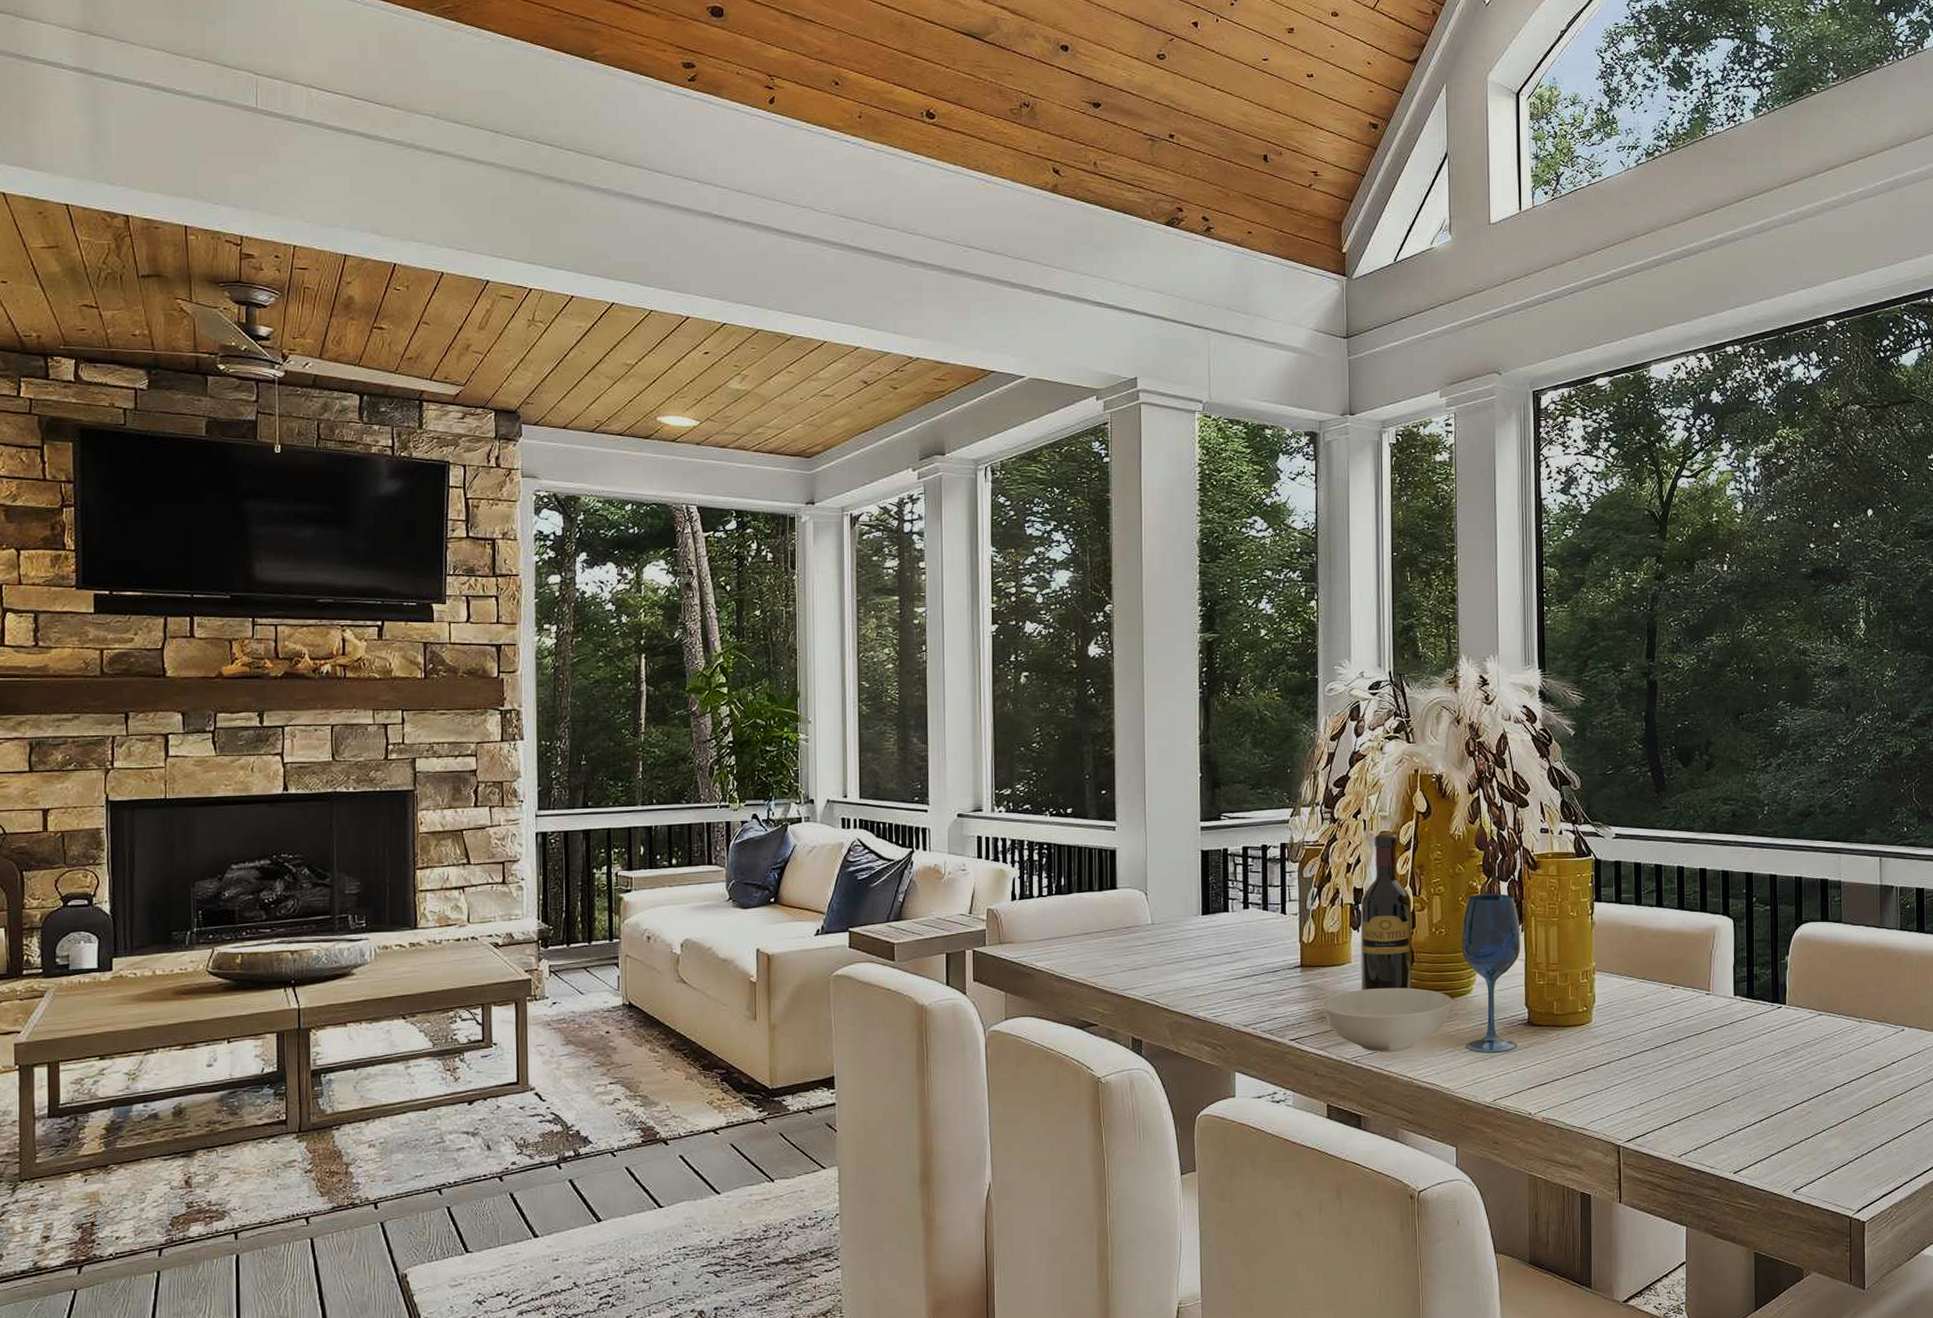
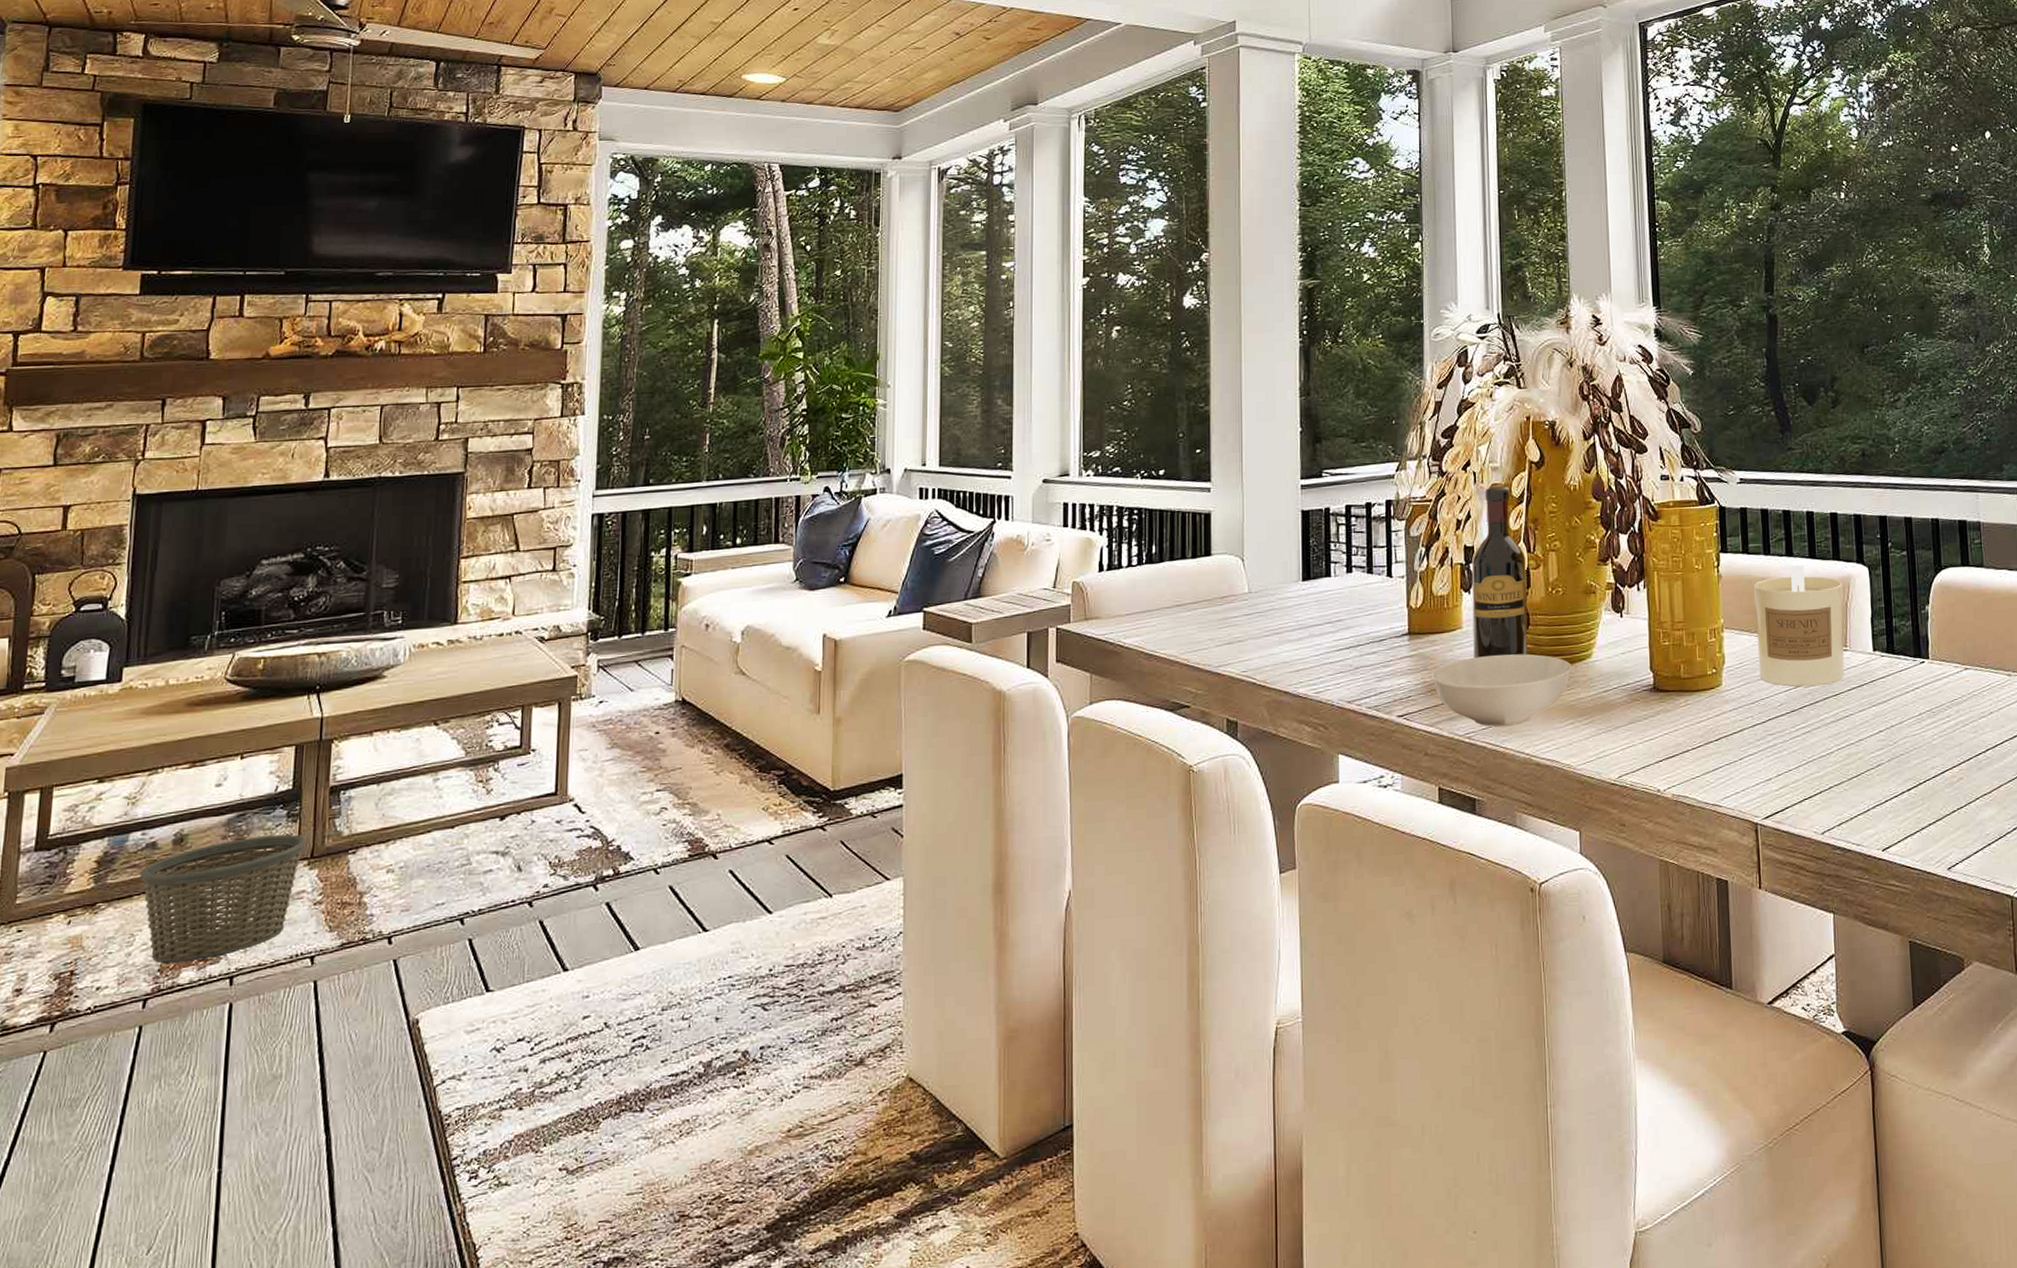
basket: none [144,1110,293,1219] -> present [139,834,306,963]
wineglass: present [1461,893,1521,1053] -> none [1579,547,1644,724]
candle: none [1625,916,1709,1026] -> present [1754,565,1845,688]

